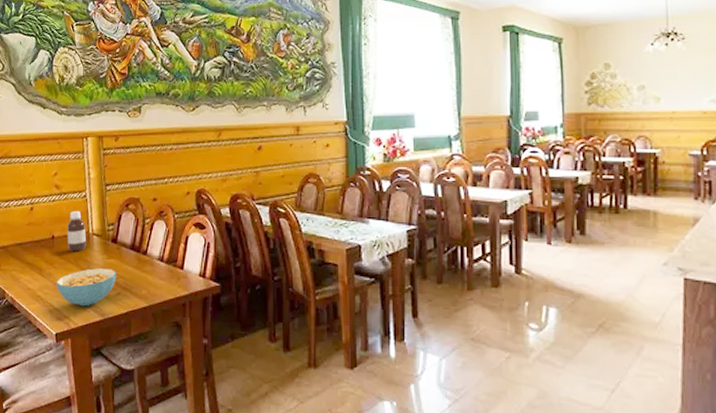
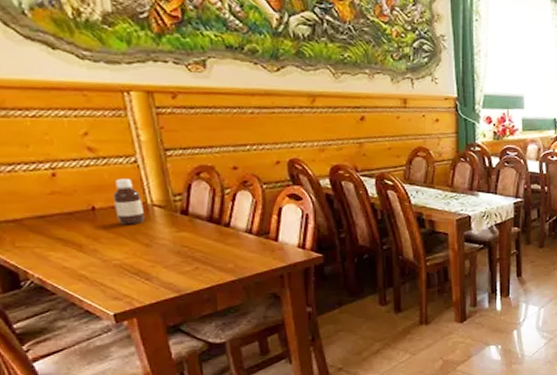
cereal bowl: present [55,268,117,307] -> none [105,243,193,284]

